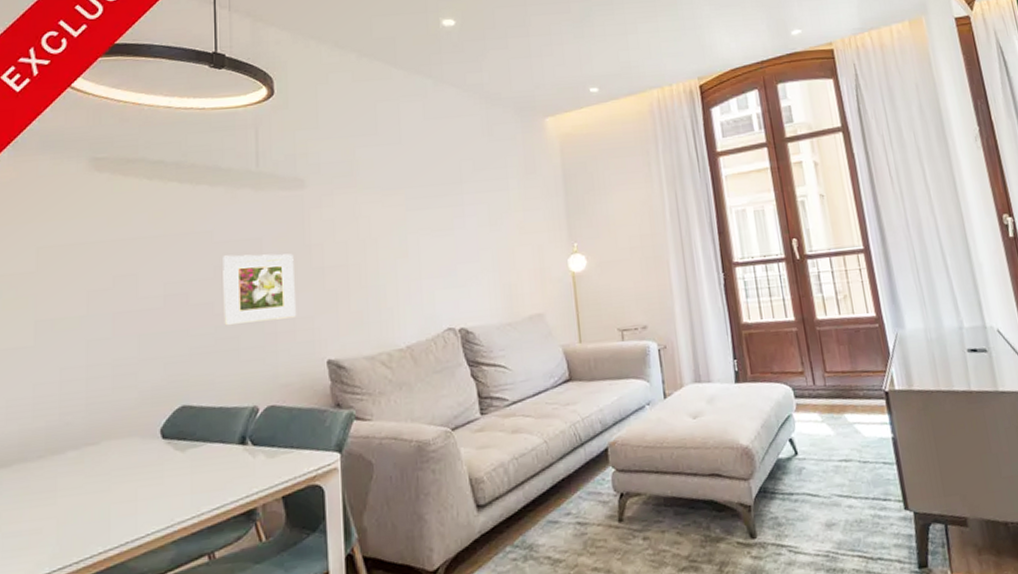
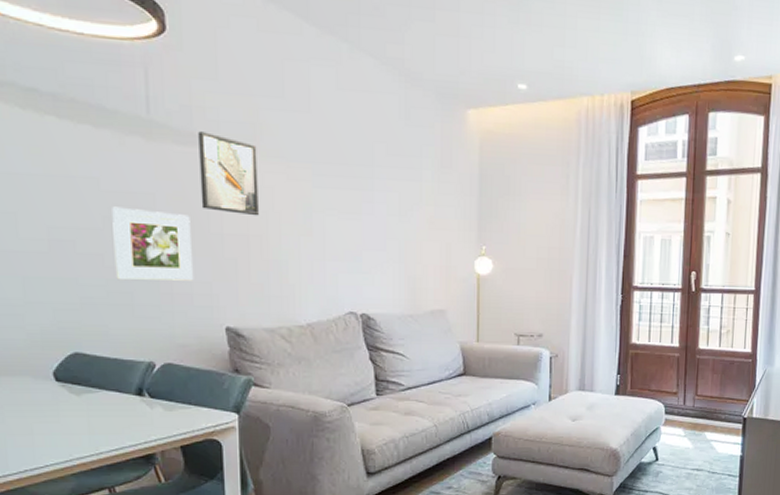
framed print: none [301,175,357,246] -> present [198,131,259,216]

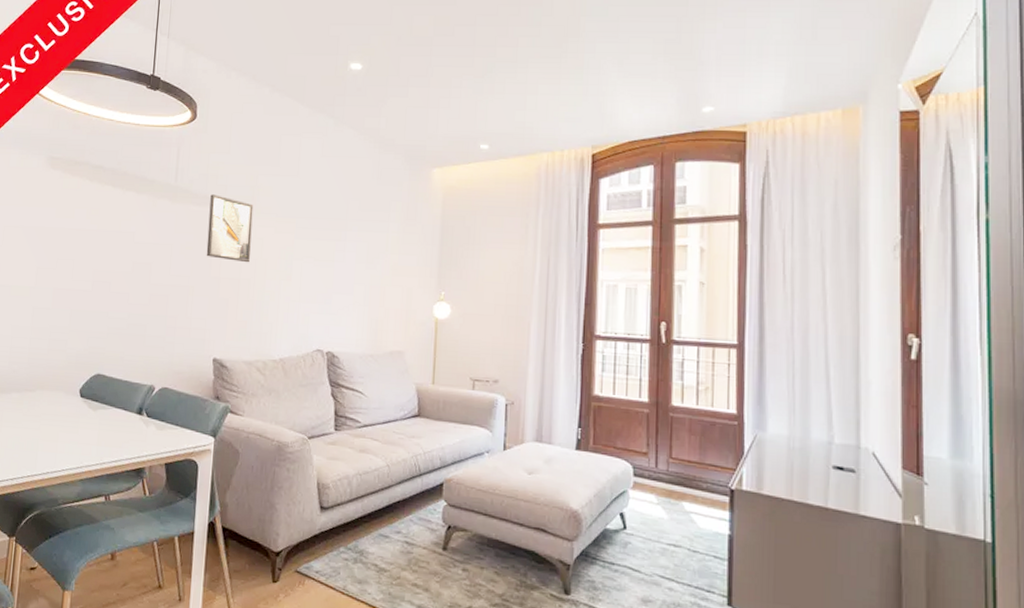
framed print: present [112,206,194,281] -> none [136,255,196,317]

